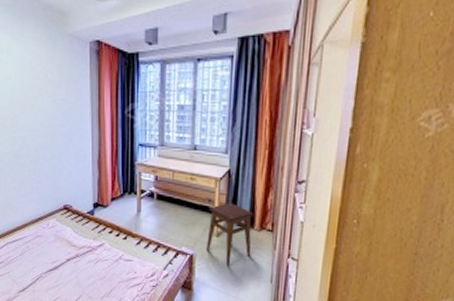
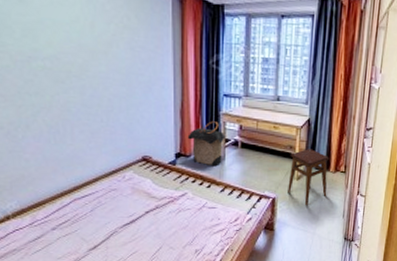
laundry hamper: none [104,171,141,217] -> present [187,121,226,165]

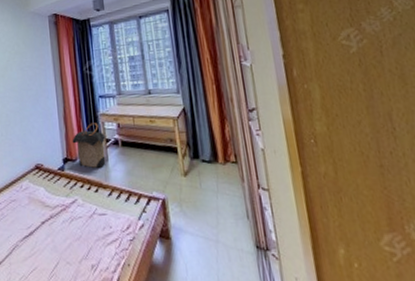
stool: present [288,149,330,206] -> none [171,139,222,207]

